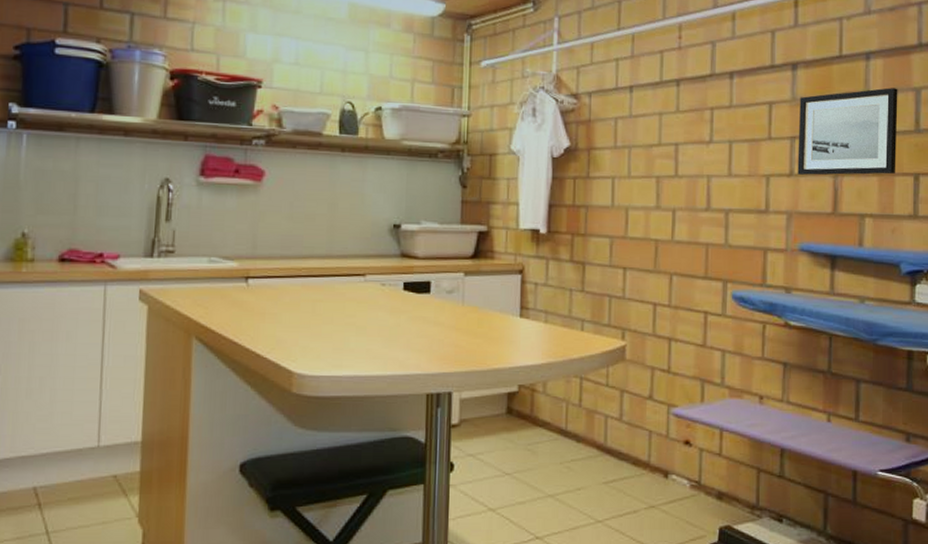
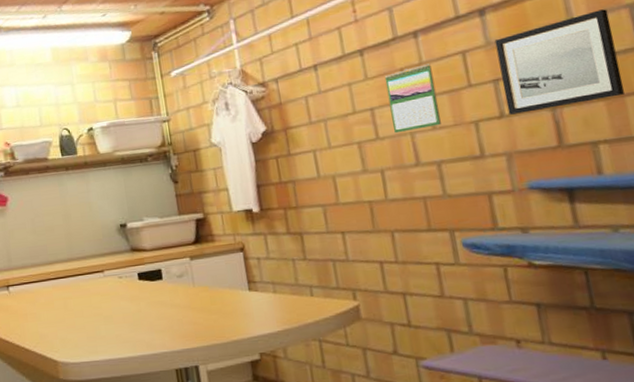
calendar: none [693,108,739,174] -> present [384,63,441,134]

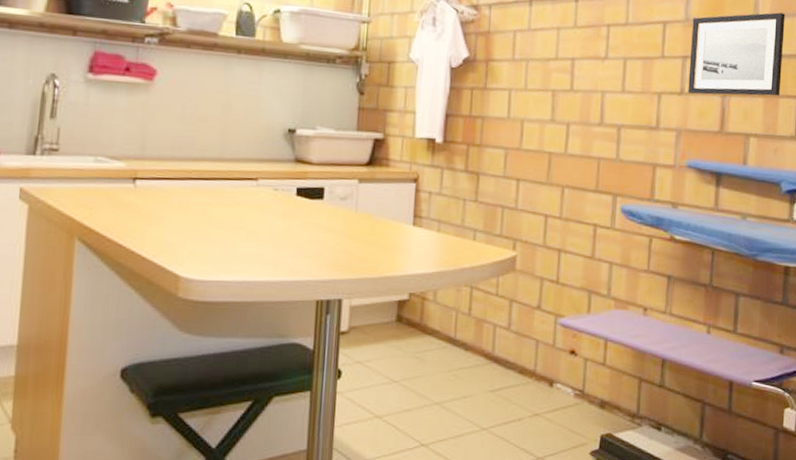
calendar: present [384,63,441,134] -> none [588,25,635,90]

